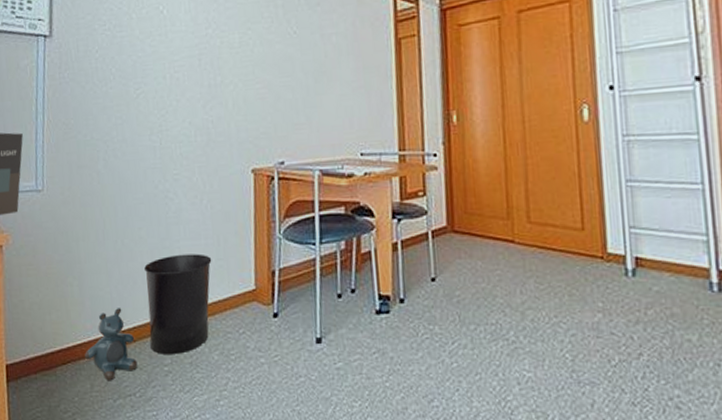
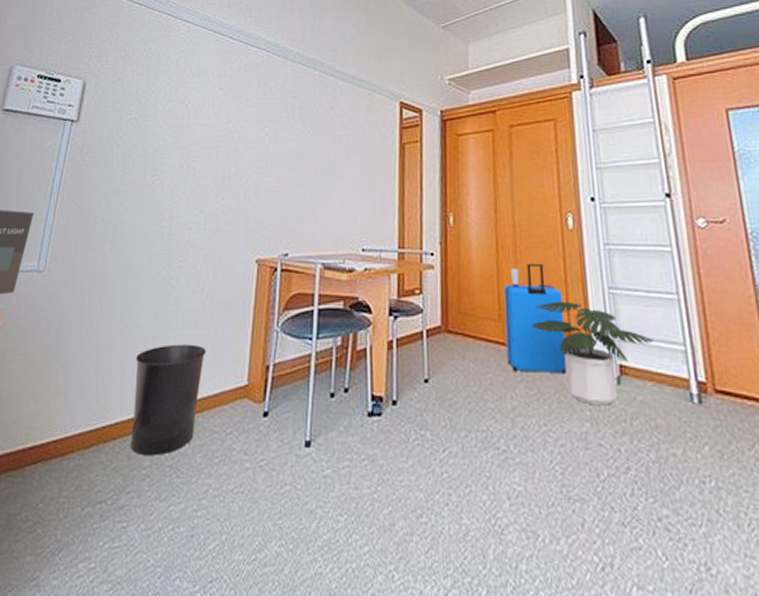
stuffed animal: present [85,308,138,381] -> none [58,401,116,485]
suitcase: none [512,159,579,269] -> present [503,263,567,374]
potted plant: none [542,196,674,297] -> present [531,301,654,405]

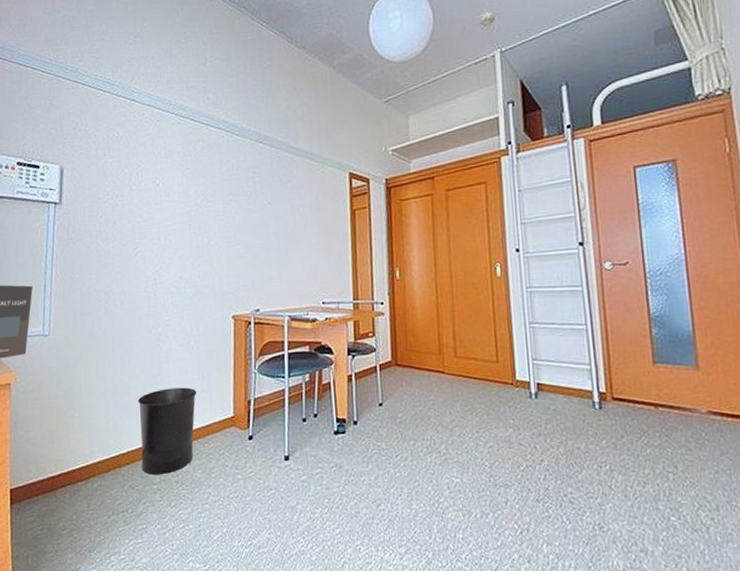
suitcase: present [503,263,567,374] -> none [442,306,495,394]
potted plant: present [531,301,654,405] -> none [466,335,566,415]

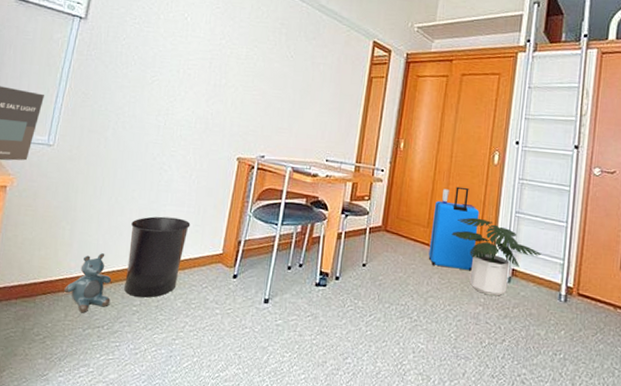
stuffed animal: none [83,435,130,500] -> present [64,253,112,313]
suitcase: none [442,306,495,394] -> present [428,186,480,271]
potted plant: none [466,335,566,415] -> present [451,217,542,296]

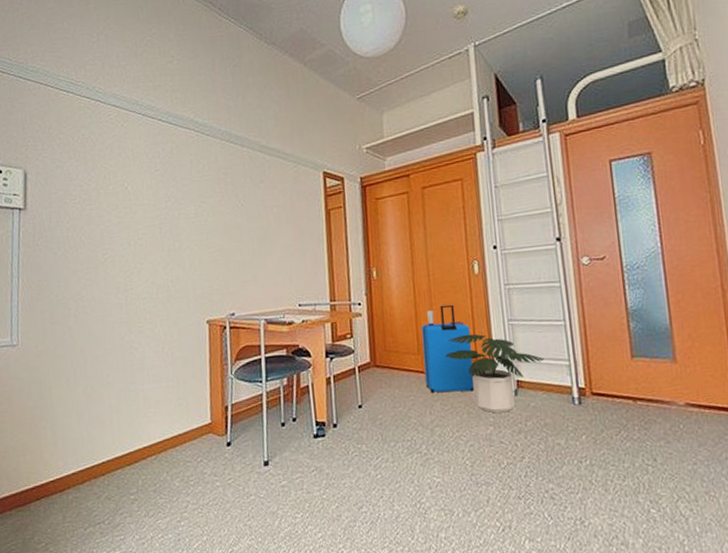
stuffed animal: present [64,253,112,313] -> none [57,446,106,512]
waste bin: present [124,216,191,298] -> none [112,394,173,485]

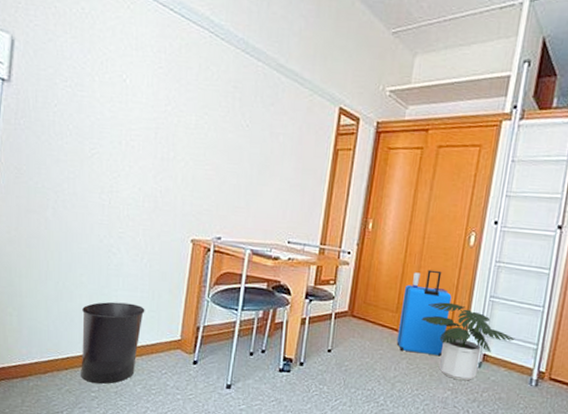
waste bin: none [112,394,173,485] -> present [81,301,145,384]

